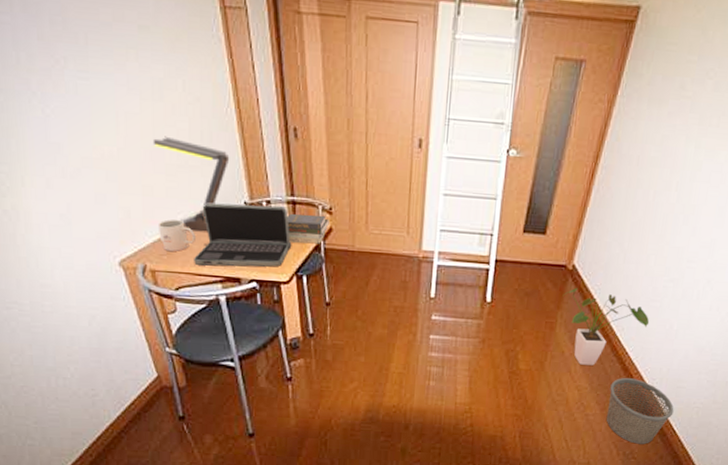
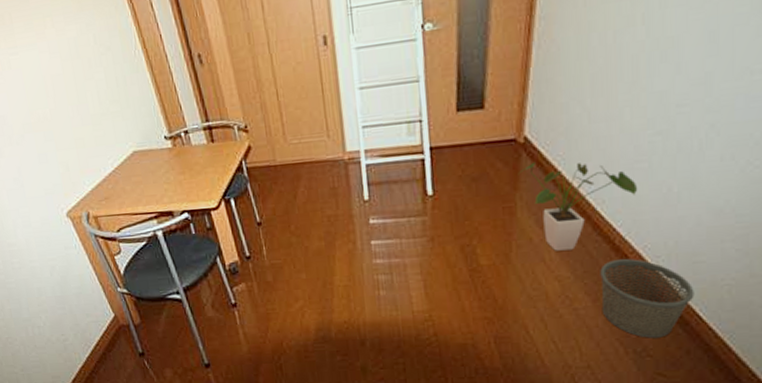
desk lamp: present [153,136,230,232] -> none [77,89,145,173]
mug: present [157,219,195,252] -> none [93,164,127,197]
laptop: present [194,202,292,267] -> none [128,134,215,205]
books: present [287,213,329,244] -> none [205,134,247,168]

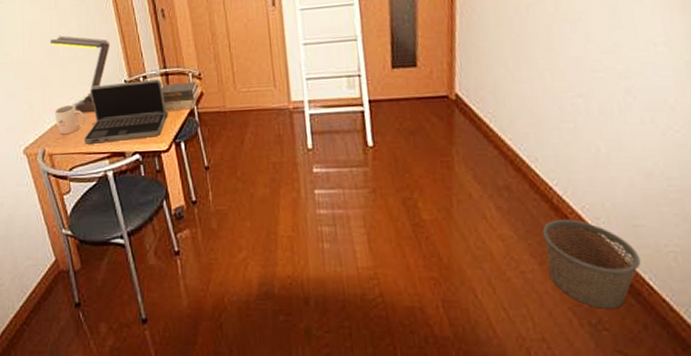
desk lamp: none [77,89,145,173] -> present [50,35,111,113]
mug: none [93,164,127,197] -> present [54,104,85,135]
laptop: none [128,134,215,205] -> present [84,79,168,144]
books: none [205,134,247,168] -> present [162,81,200,111]
house plant: present [518,161,638,251] -> none [452,118,568,208]

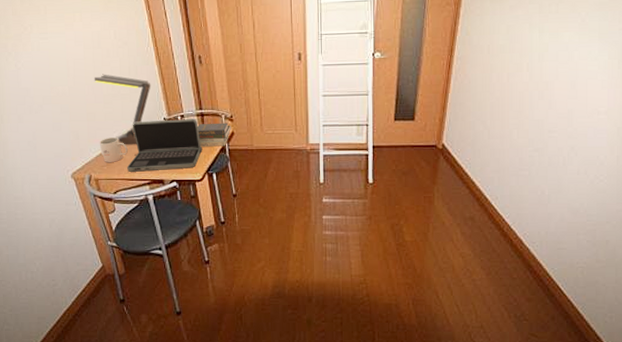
basket: present [542,219,641,309] -> none [493,243,558,306]

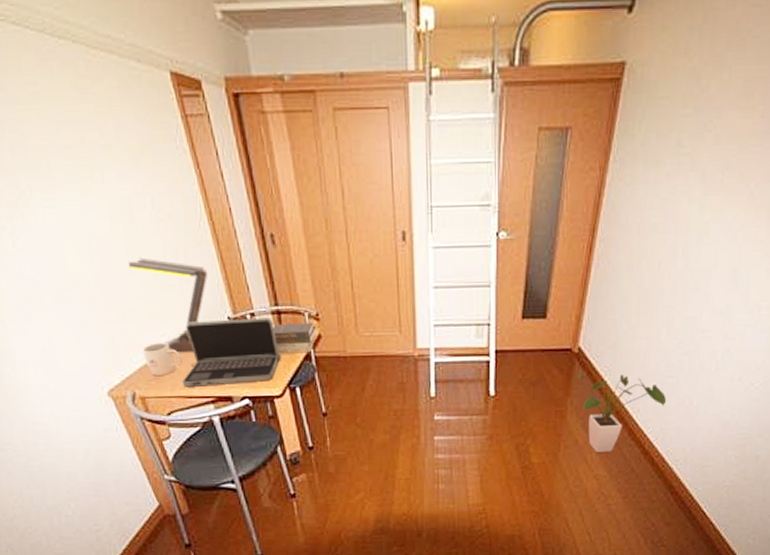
house plant: none [436,163,521,233] -> present [570,371,667,452]

